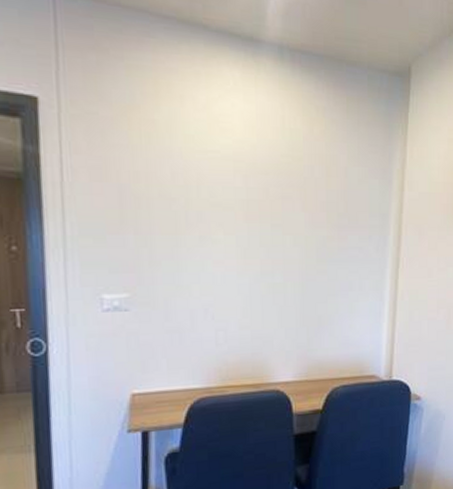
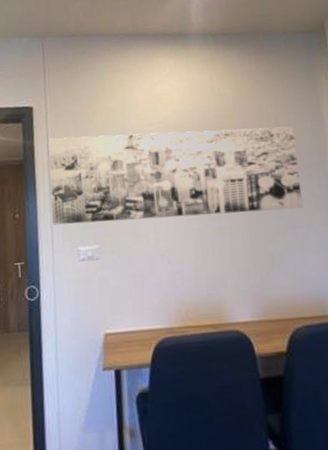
wall art: none [62,147,362,271] -> present [48,126,304,225]

